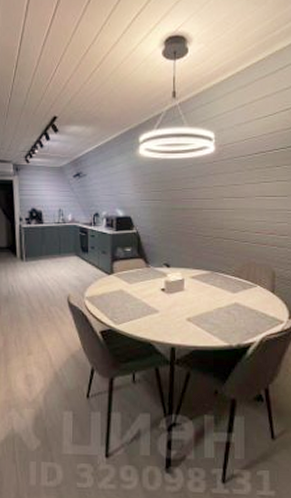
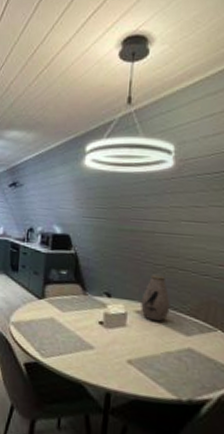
vase: none [195,245,219,284] -> present [141,274,170,322]

